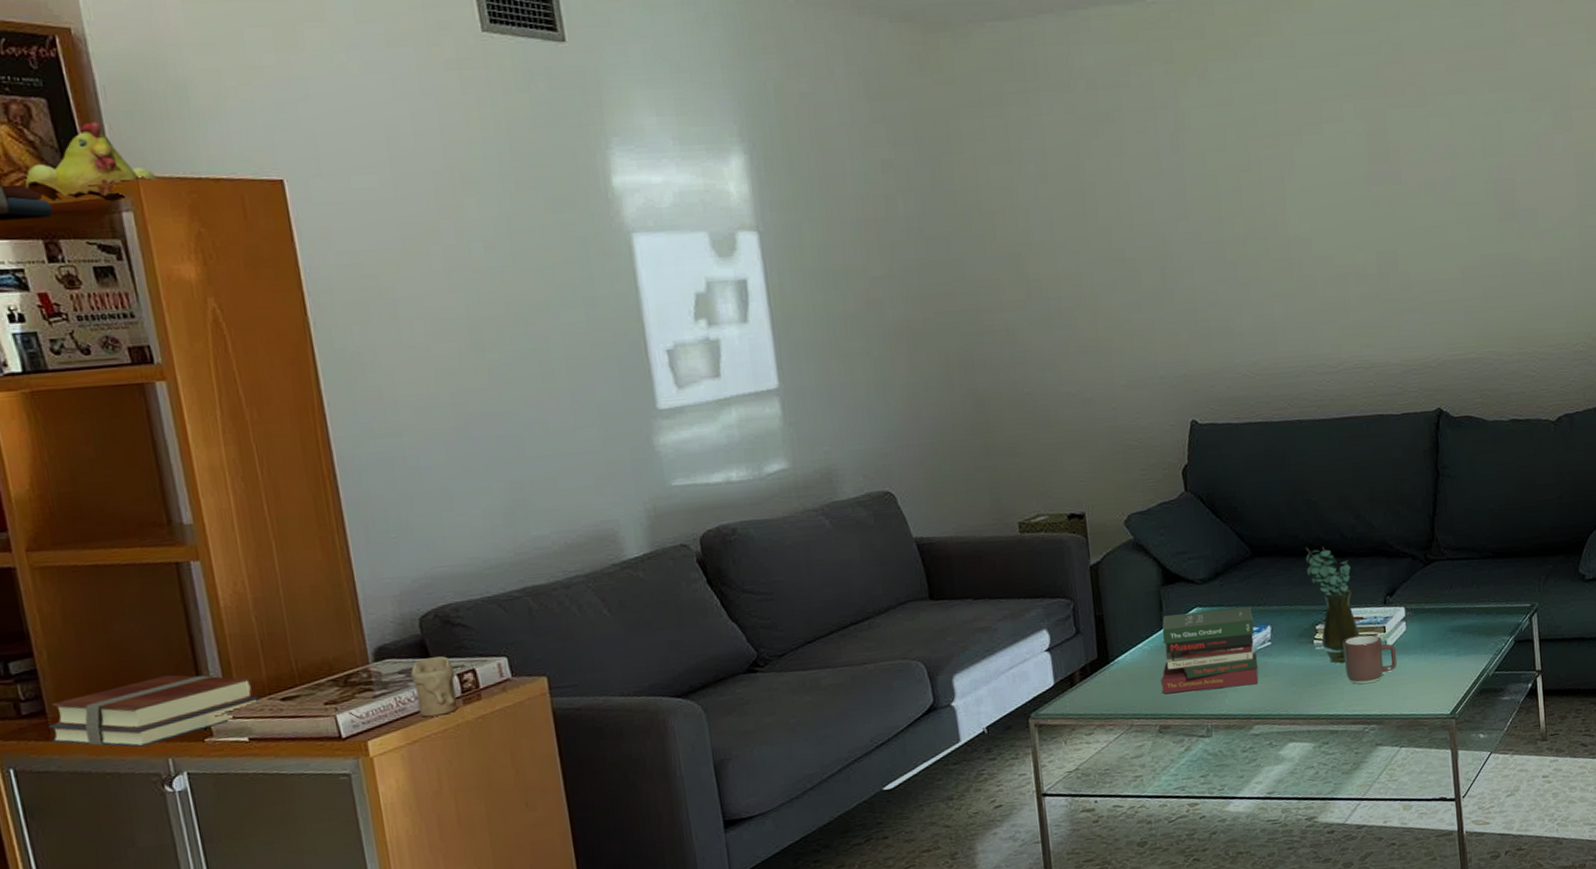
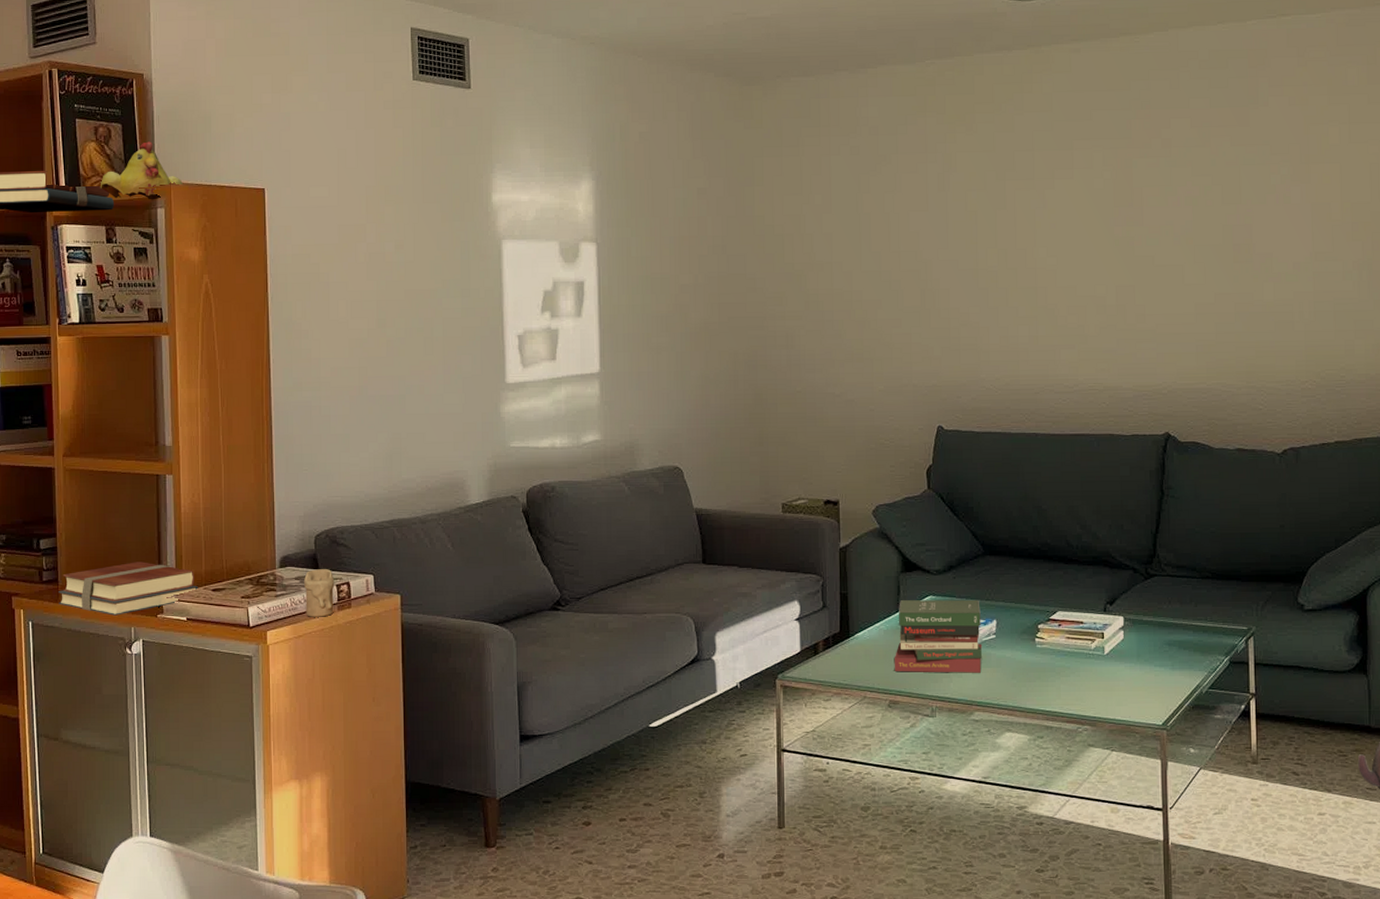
vase: present [1305,546,1360,664] -> none [1032,551,1079,663]
mug: present [1342,635,1397,685] -> none [1062,639,1113,686]

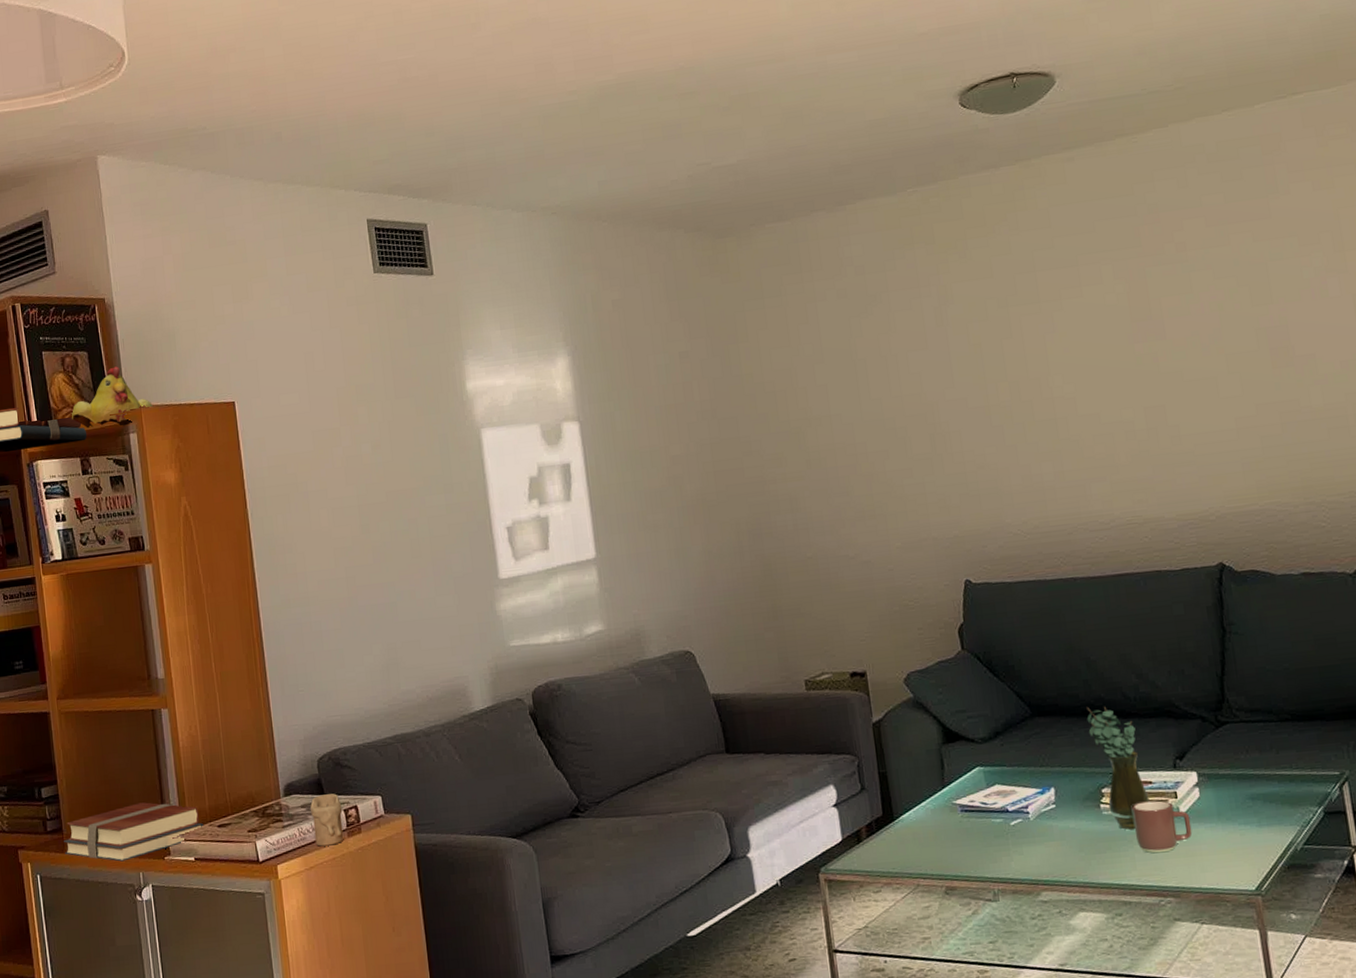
books: present [894,599,983,673] -> none [944,767,1045,855]
vase: none [1032,551,1079,663] -> present [1086,706,1150,830]
mug: none [1062,639,1113,686] -> present [1131,800,1193,854]

